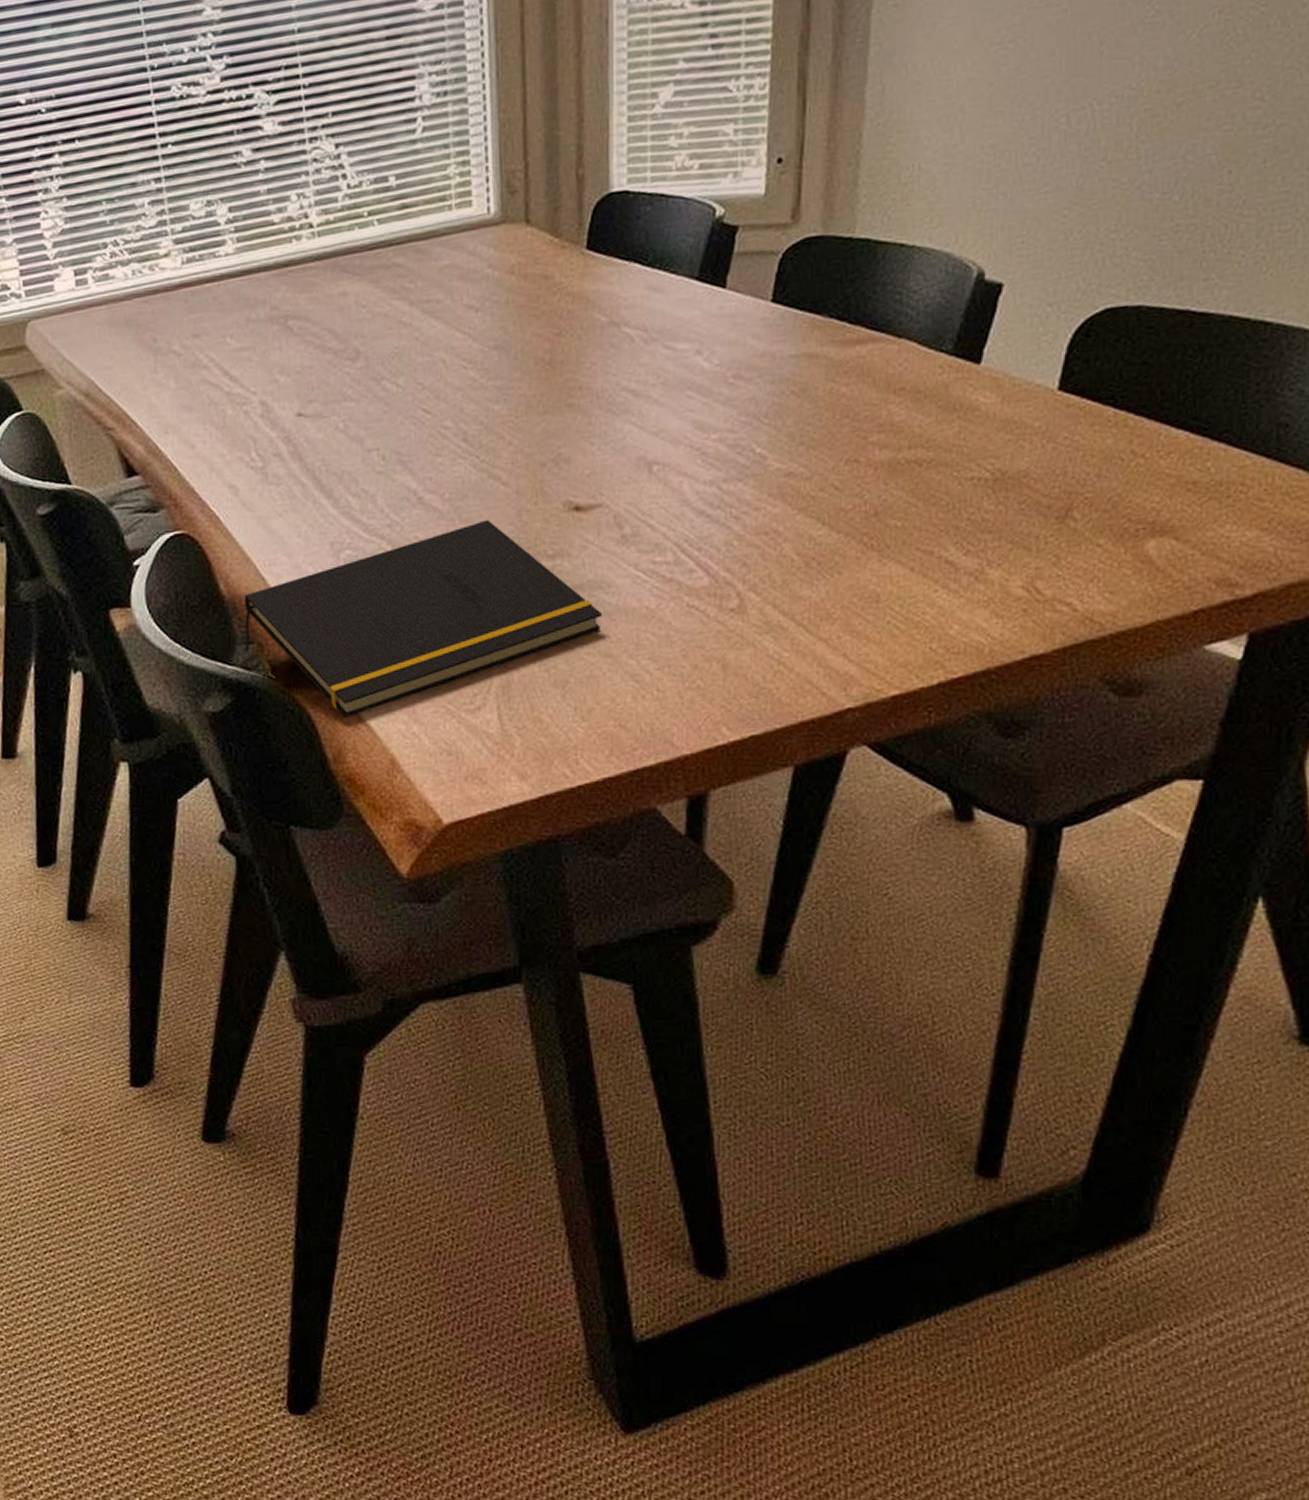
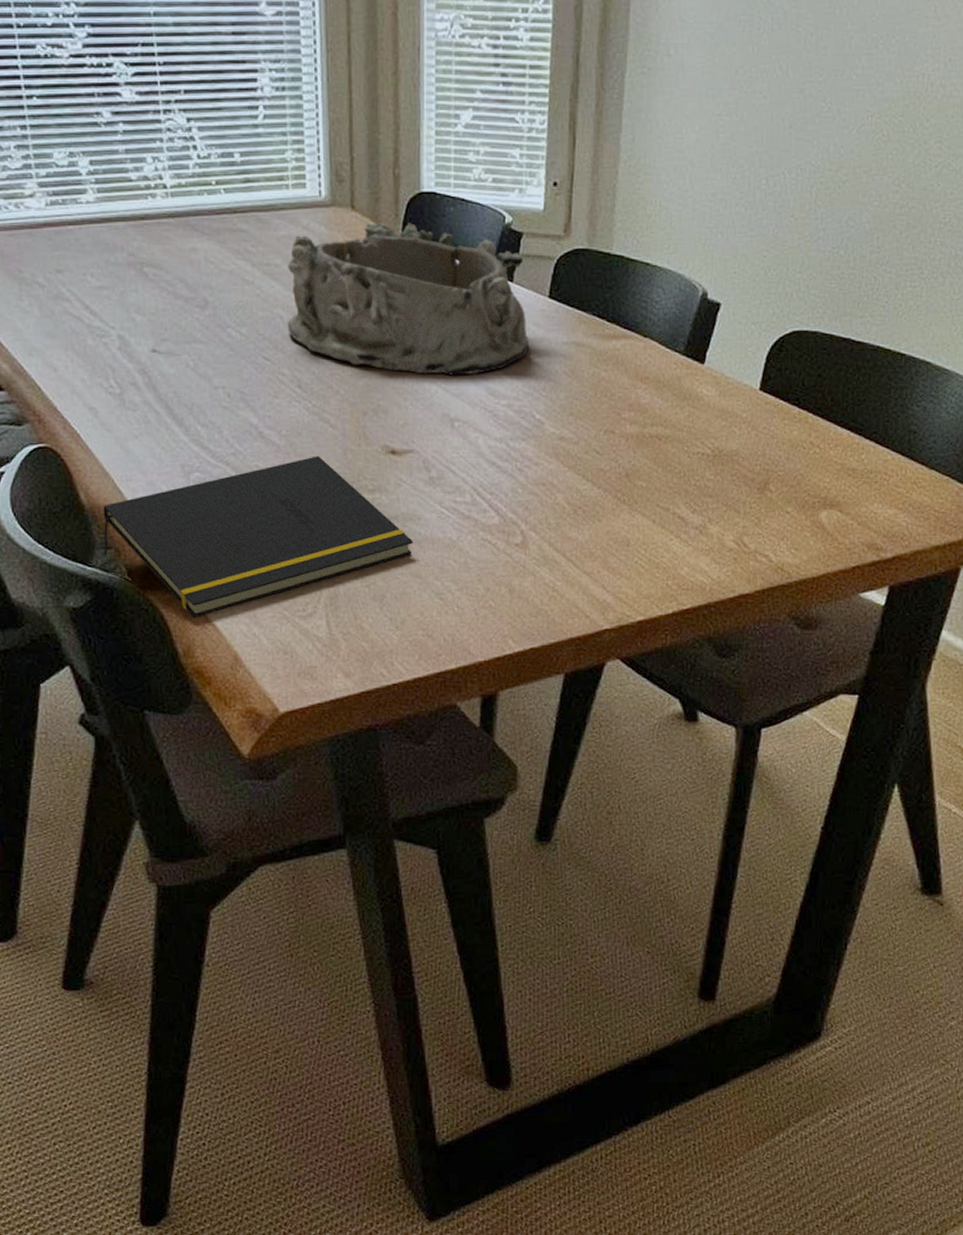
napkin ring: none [451,231,747,412] -> present [287,223,529,376]

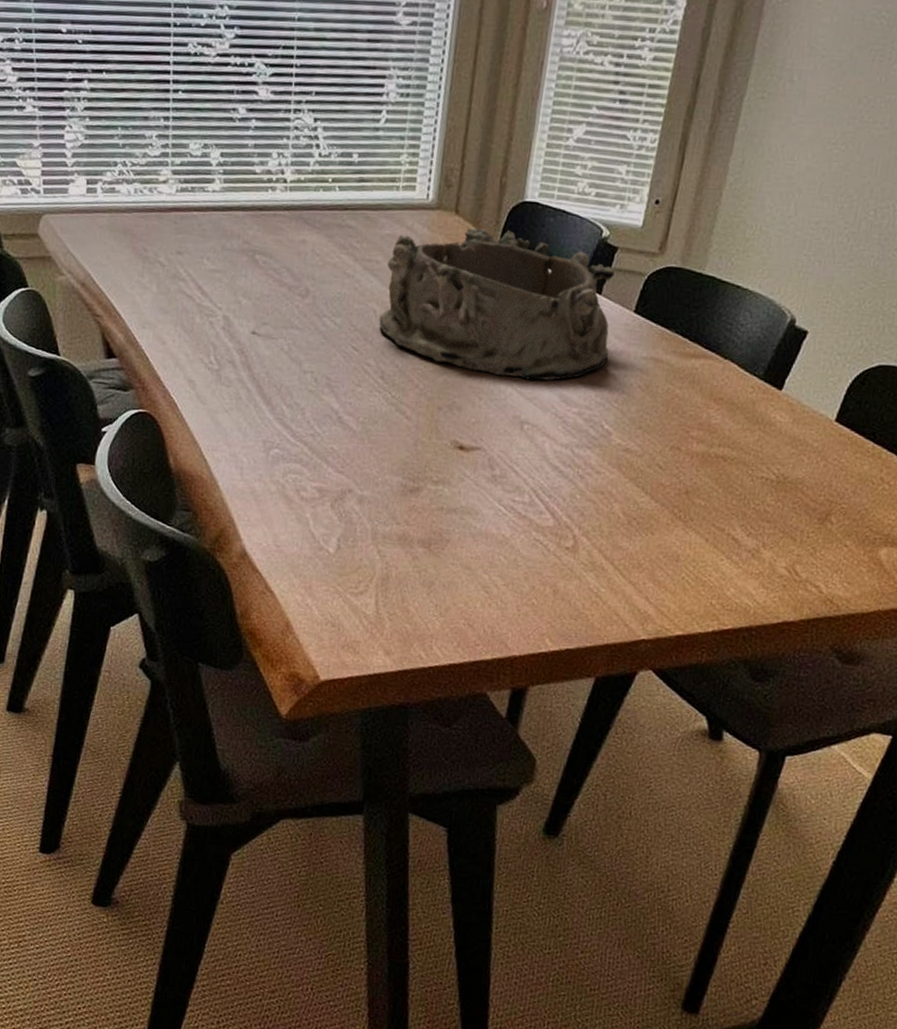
notepad: present [102,455,414,618] -> none [182,444,469,583]

